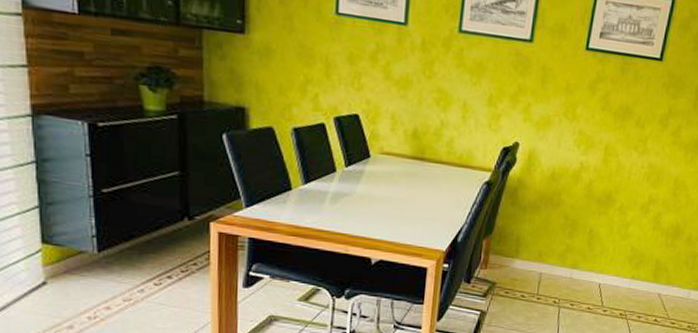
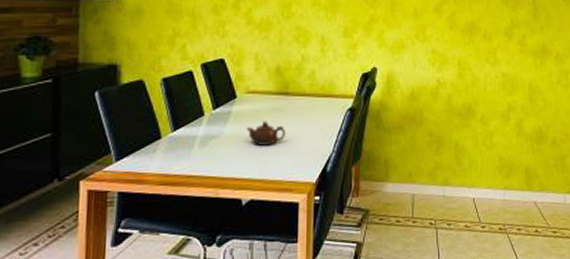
teapot: none [379,184,420,210] -> present [246,121,287,146]

